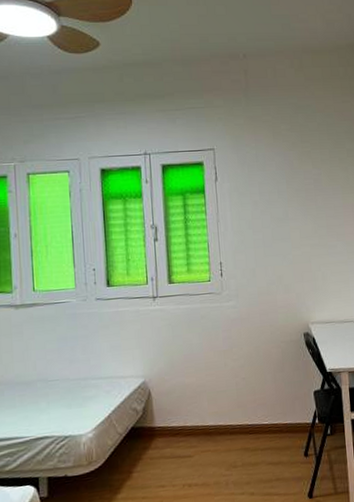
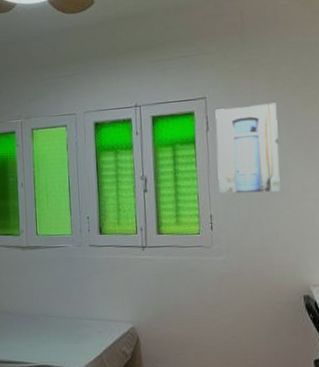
wall art: none [223,157,282,241] -> present [215,103,281,194]

